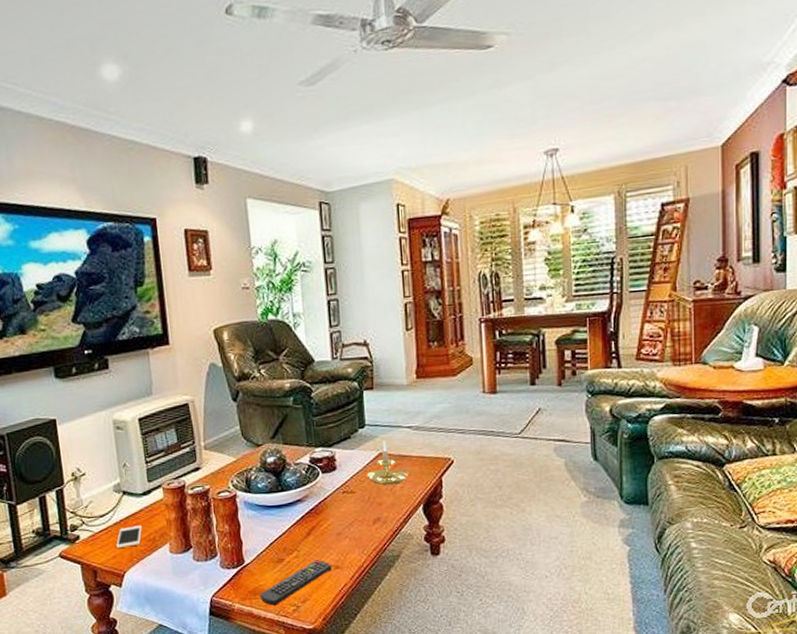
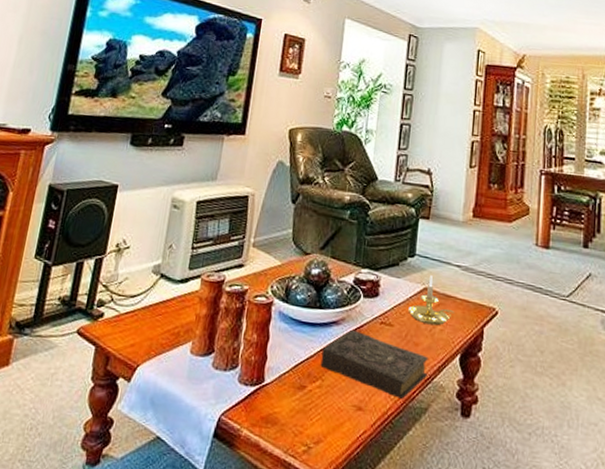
cell phone: present [116,525,142,548] -> none [137,314,170,338]
remote control: present [260,560,332,606] -> none [272,395,354,442]
book: none [292,503,396,553] -> present [320,329,429,400]

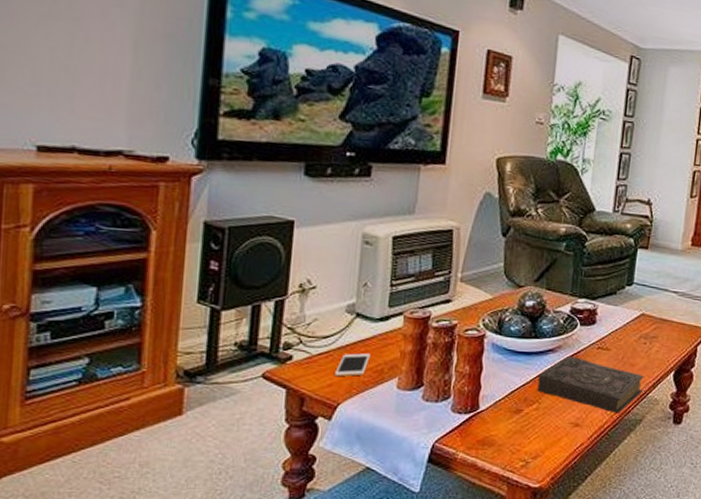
cell phone: none [137,314,170,338] -> present [335,353,370,376]
candle holder: present [408,275,455,326] -> none [625,302,671,347]

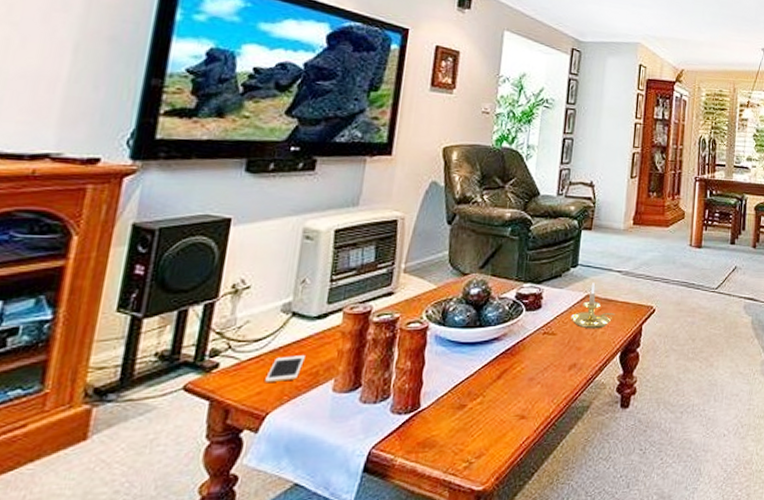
book: present [537,355,644,415] -> none [481,343,590,403]
candle holder: none [625,302,671,347] -> present [571,283,616,329]

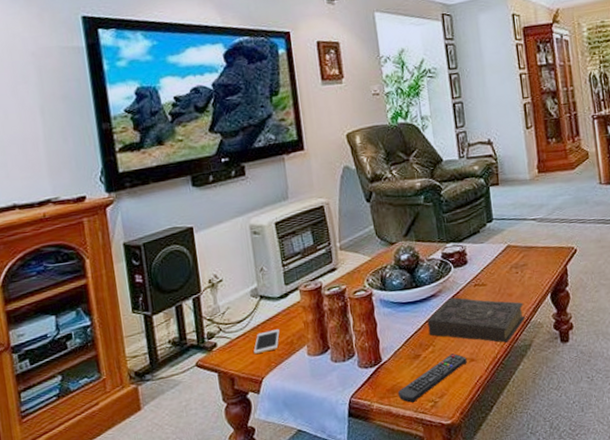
remote control: none [430,407,517,462] -> present [398,353,467,404]
book: none [481,343,590,403] -> present [427,297,526,344]
candle holder: present [571,283,616,329] -> none [496,233,539,276]

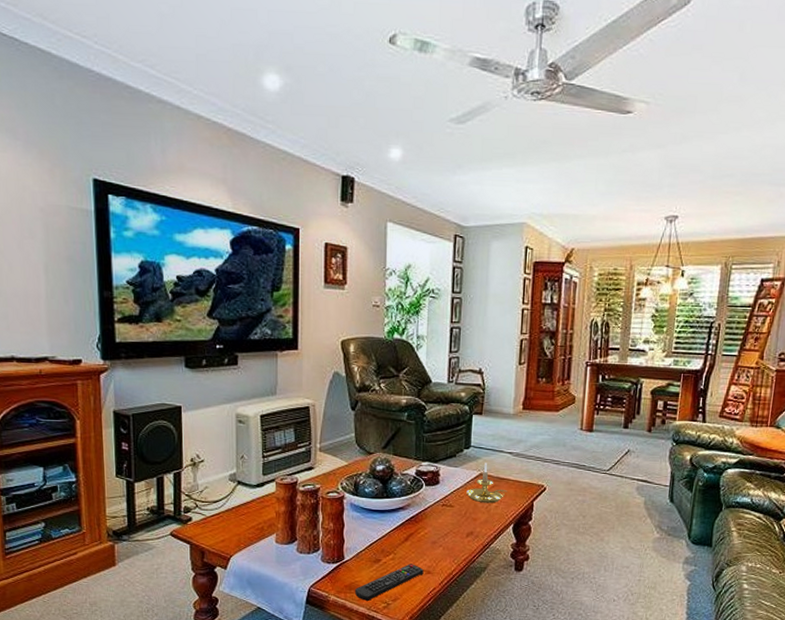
cell phone: present [254,329,280,354] -> none [226,514,252,533]
book: present [427,297,526,344] -> none [392,512,486,563]
candle holder: none [496,233,539,276] -> present [466,463,508,503]

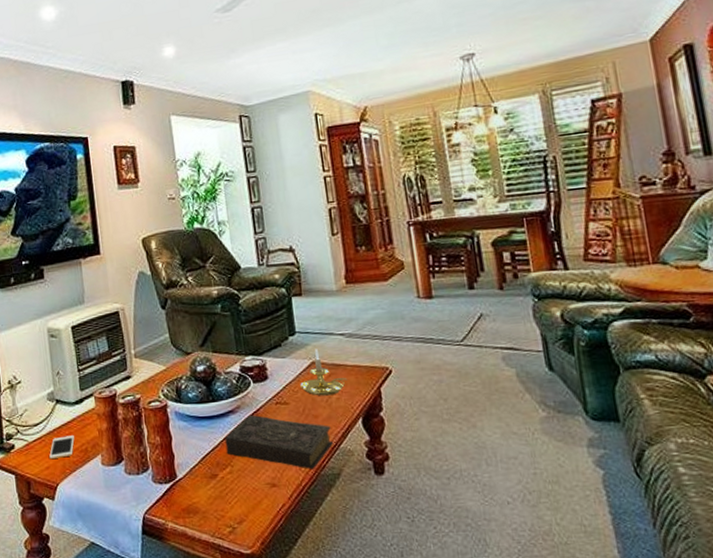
cell phone: none [226,514,252,533] -> present [49,435,75,459]
remote control: present [355,564,424,602] -> none [194,476,268,527]
book: none [392,512,486,563] -> present [225,414,334,471]

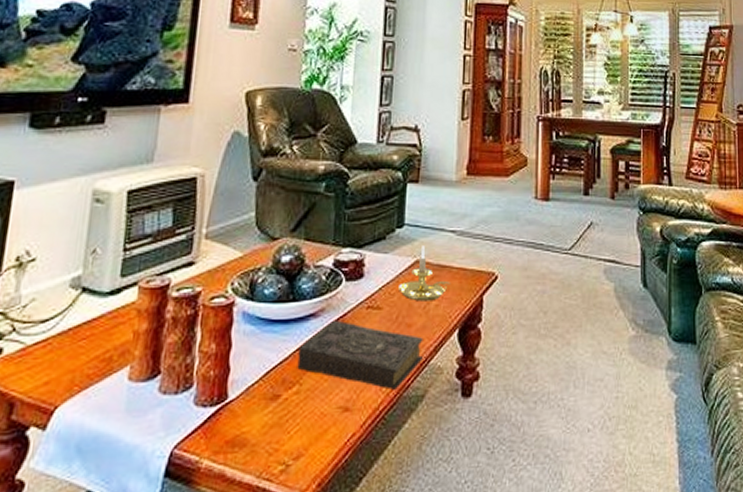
cell phone: present [49,435,75,459] -> none [53,338,97,370]

